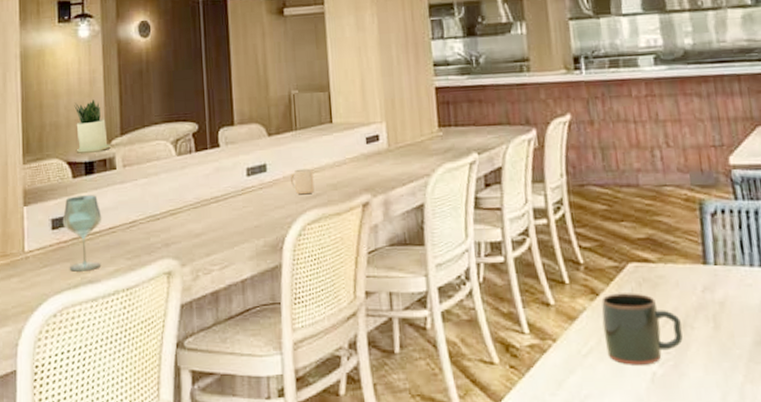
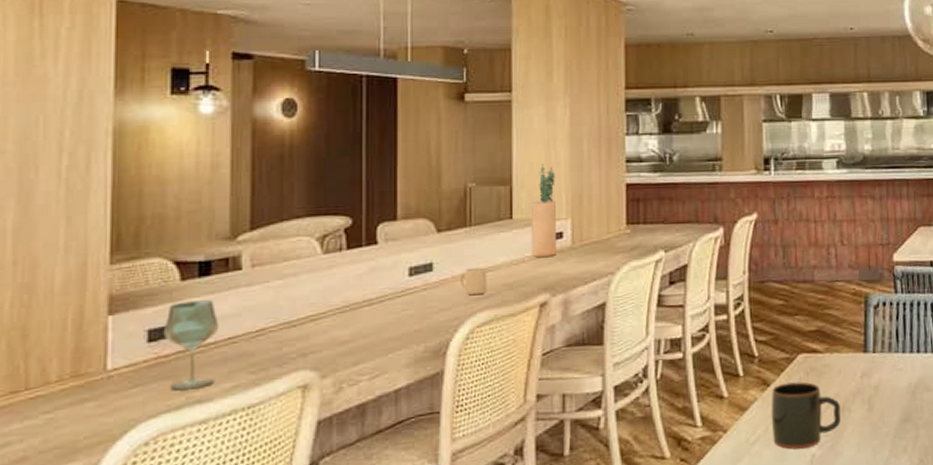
planter: present [74,100,111,153] -> none [187,188,236,251]
vase: none [347,70,374,160] -> present [530,163,556,258]

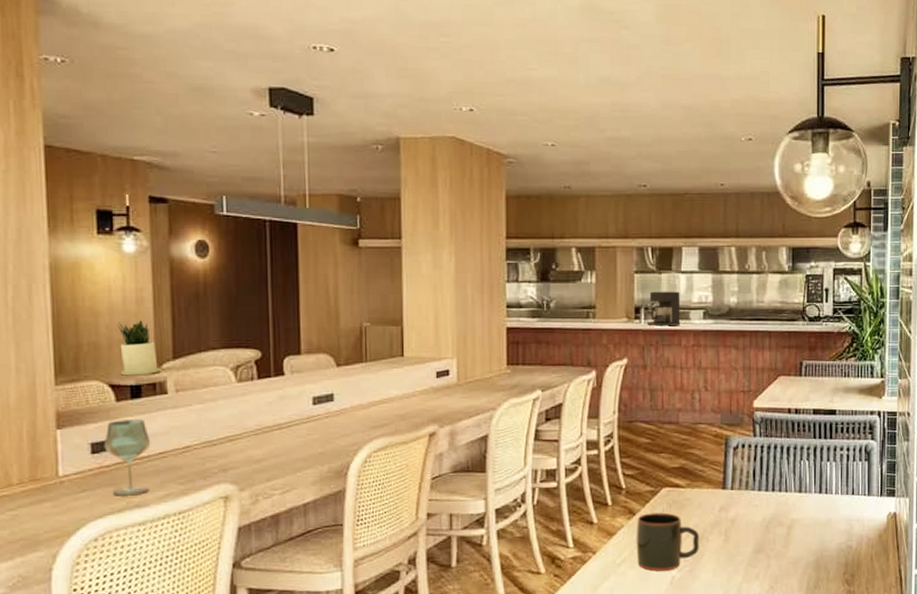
planter: none [187,188,236,251] -> present [117,320,161,376]
cup: present [459,267,487,296] -> none [357,399,382,424]
vase: present [530,163,556,258] -> none [420,306,443,393]
coffee maker: none [777,140,813,178] -> present [647,291,680,327]

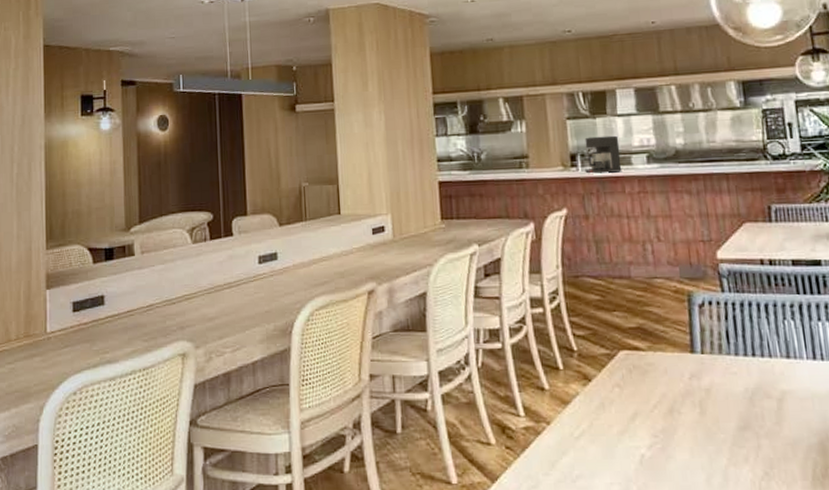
wine glass: present [104,419,151,496] -> none [83,280,121,352]
planter: present [117,320,161,376] -> none [95,189,130,240]
mug: present [636,512,699,571] -> none [593,379,670,448]

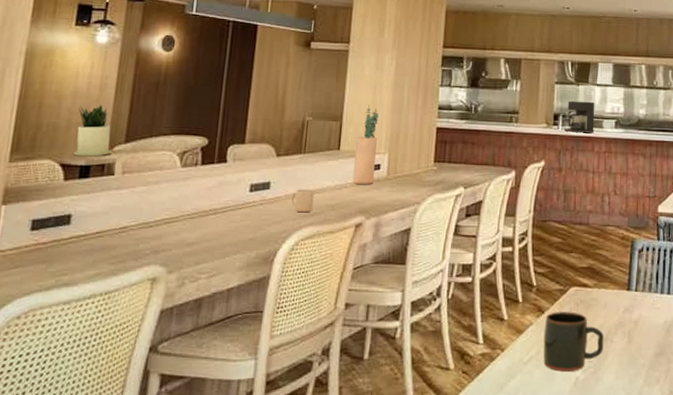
planter: none [95,189,130,240] -> present [72,105,112,157]
cup: none [299,257,323,282] -> present [290,189,315,213]
vase: none [355,164,380,250] -> present [352,105,379,185]
mug: none [593,379,670,448] -> present [543,312,604,371]

